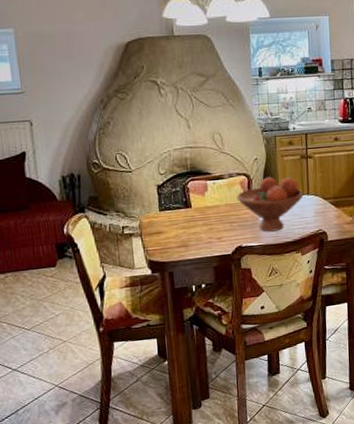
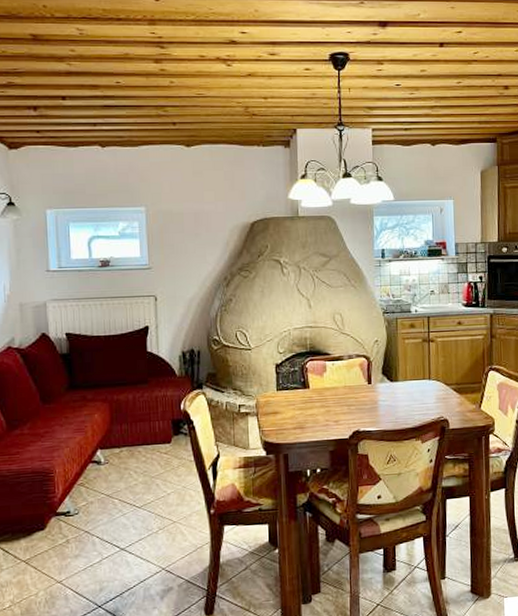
fruit bowl: present [236,177,304,232] -> none [355,359,425,417]

